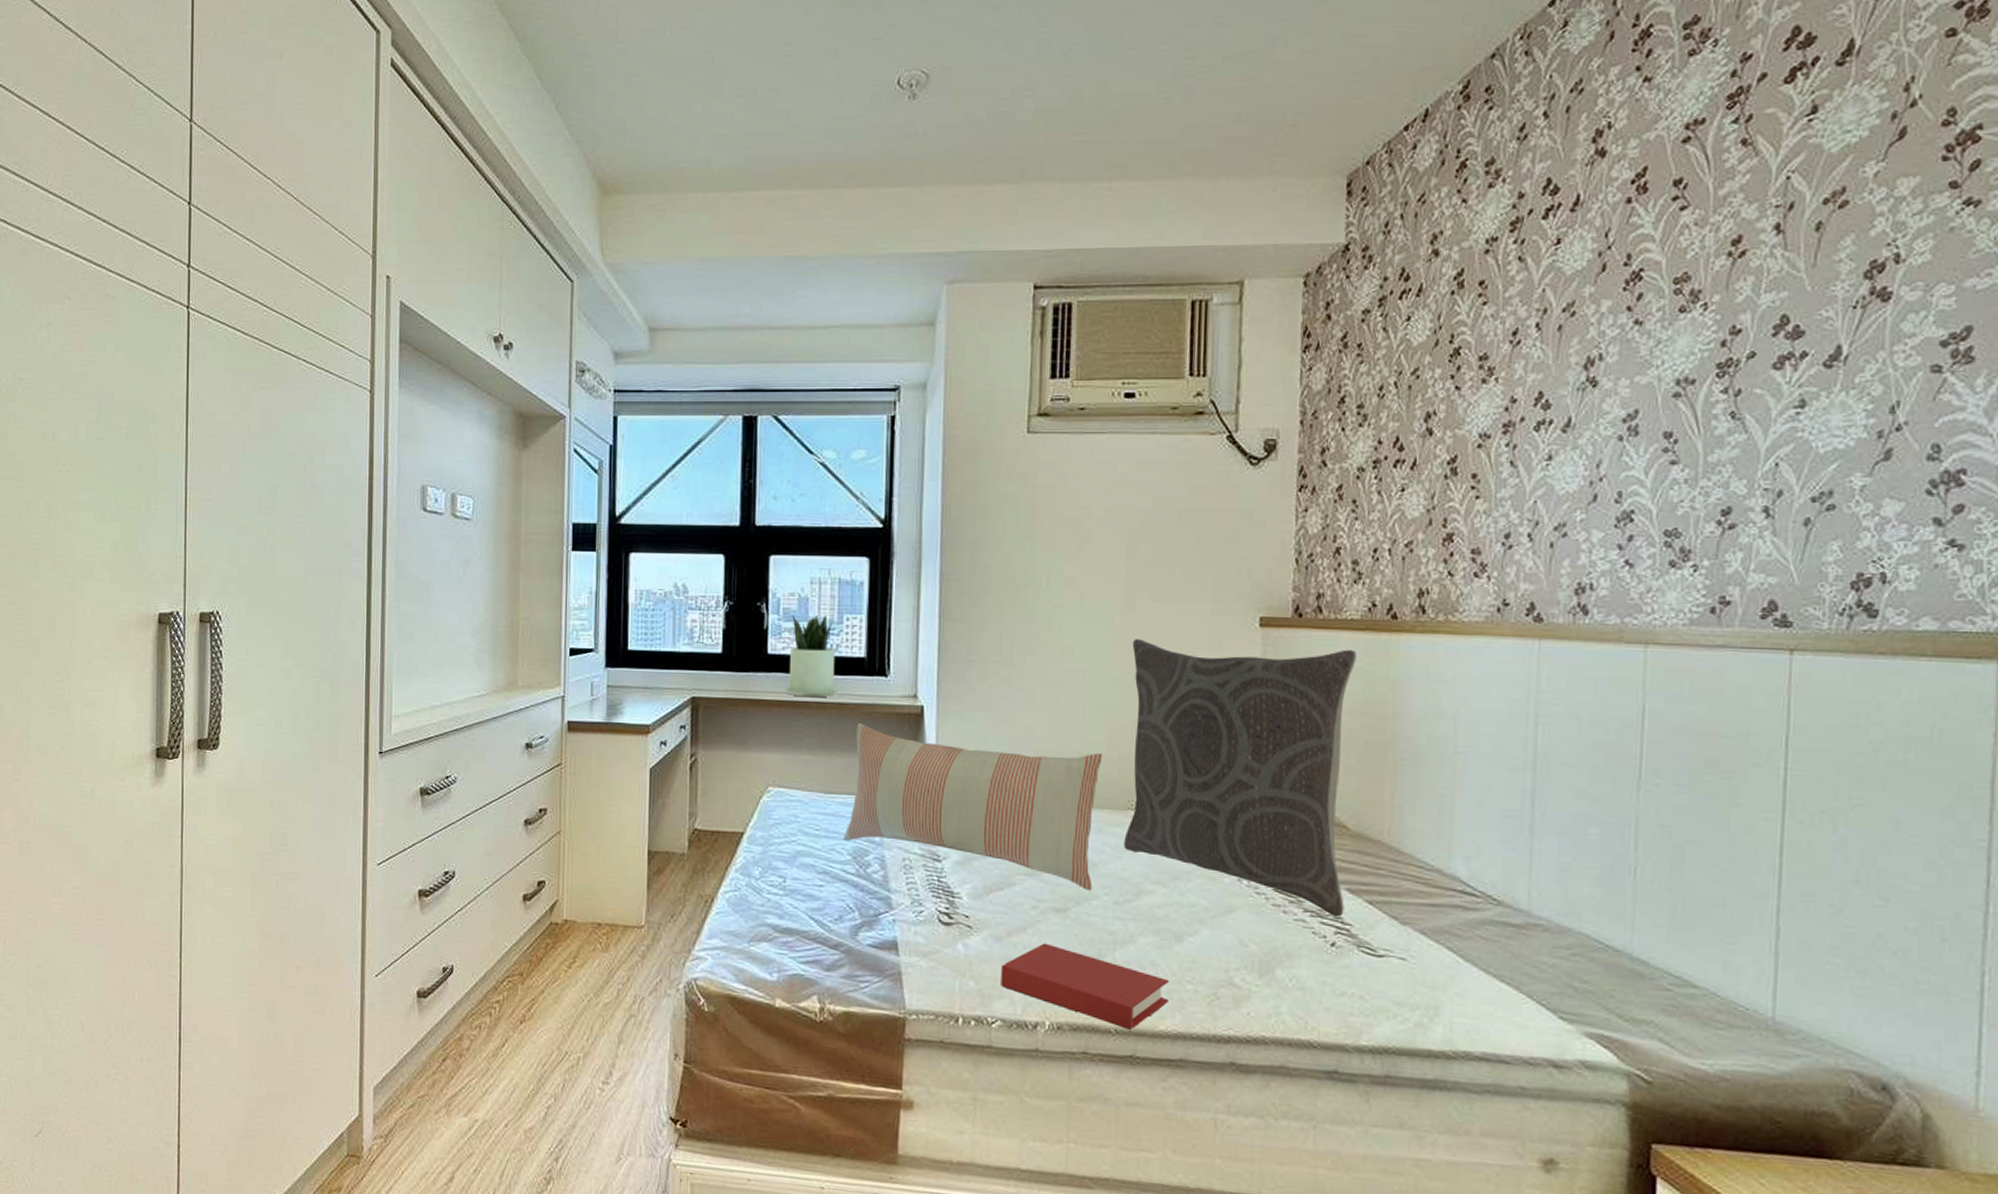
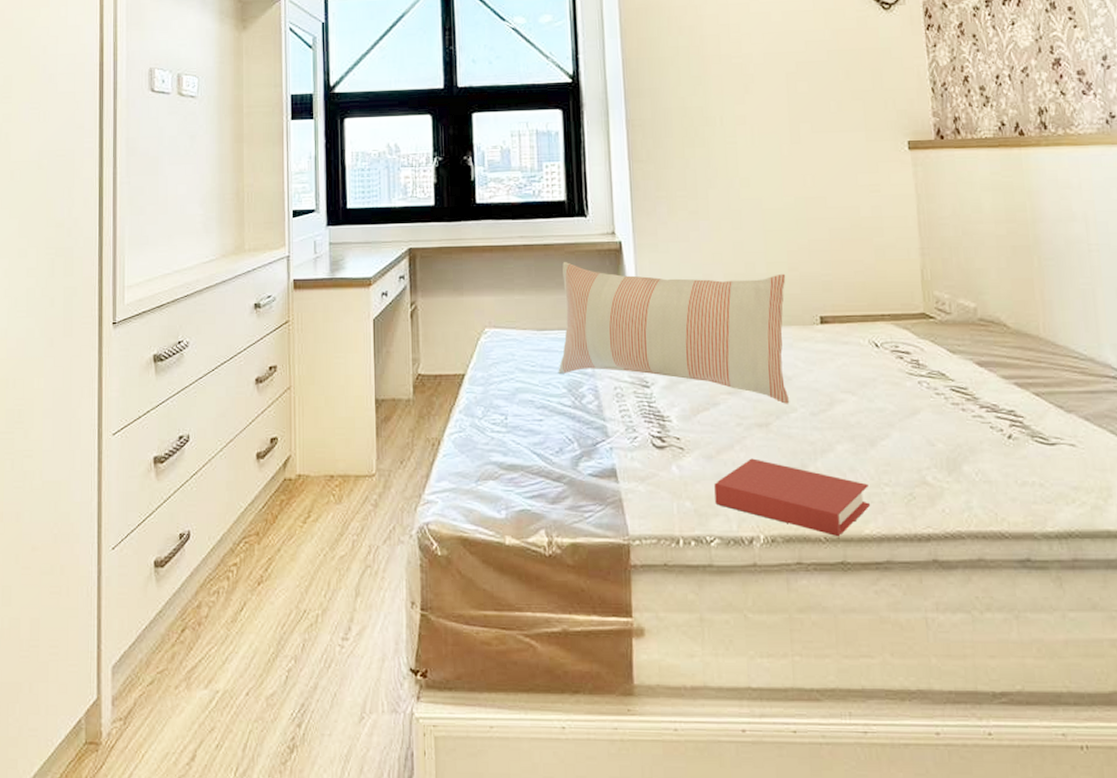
planter: present [784,615,838,698] -> none [493,164,543,241]
pillow: present [1123,639,1358,918] -> none [800,165,1015,411]

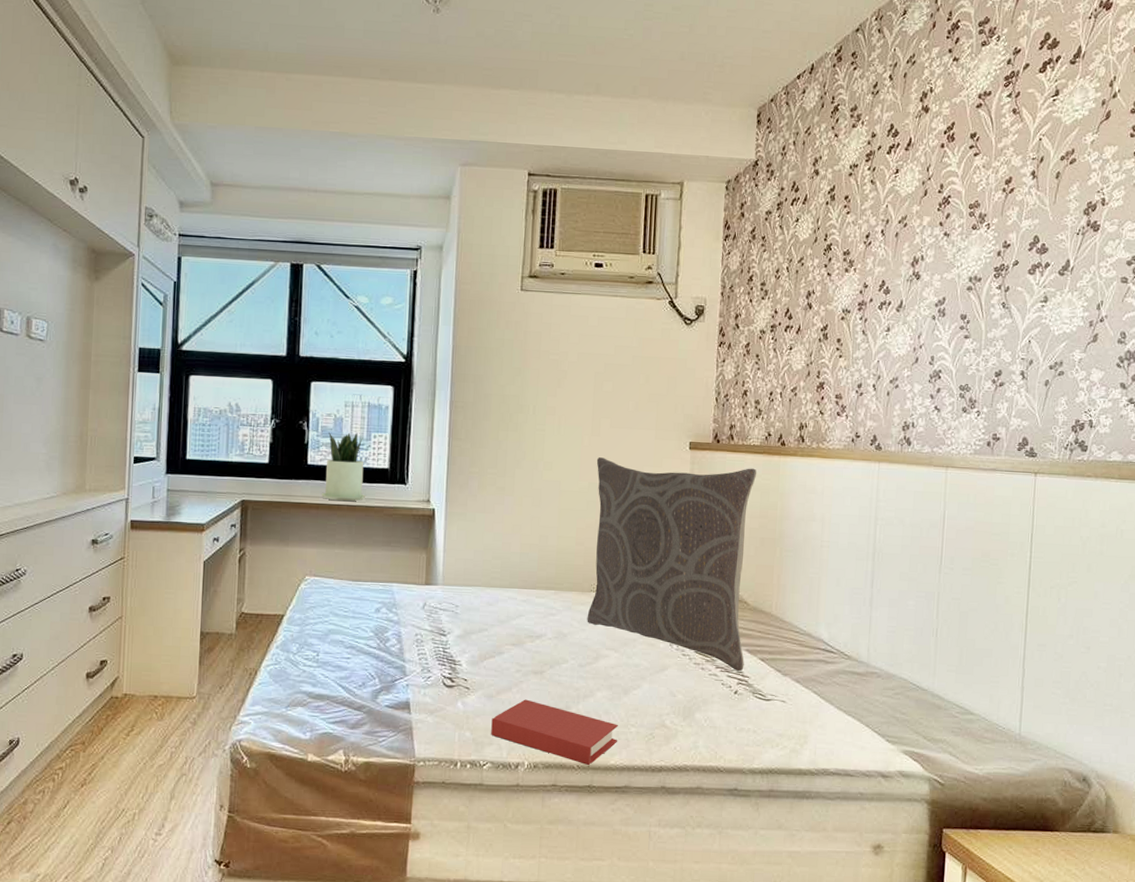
planter: none [493,164,543,241] -> present [321,432,366,501]
pillow: present [558,261,789,404] -> none [367,522,573,656]
pillow: none [800,165,1015,411] -> present [587,457,757,672]

